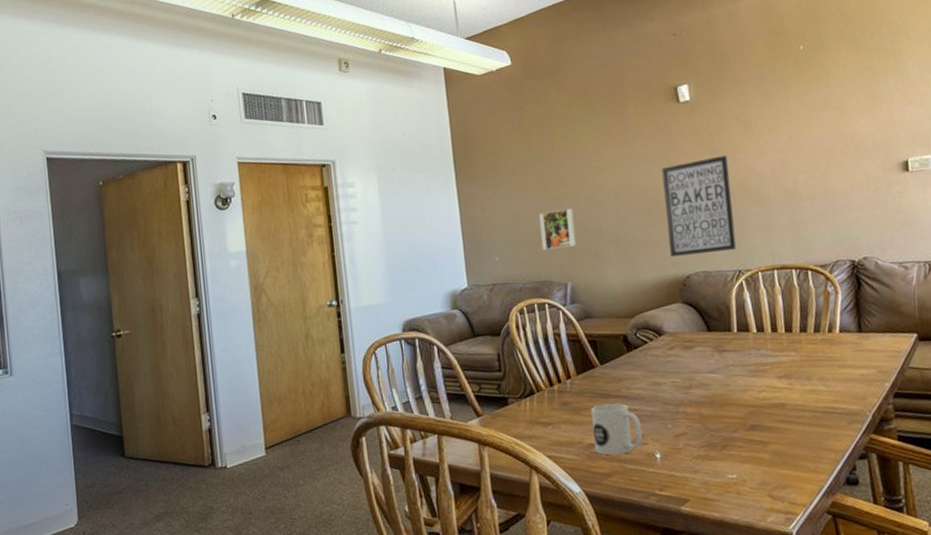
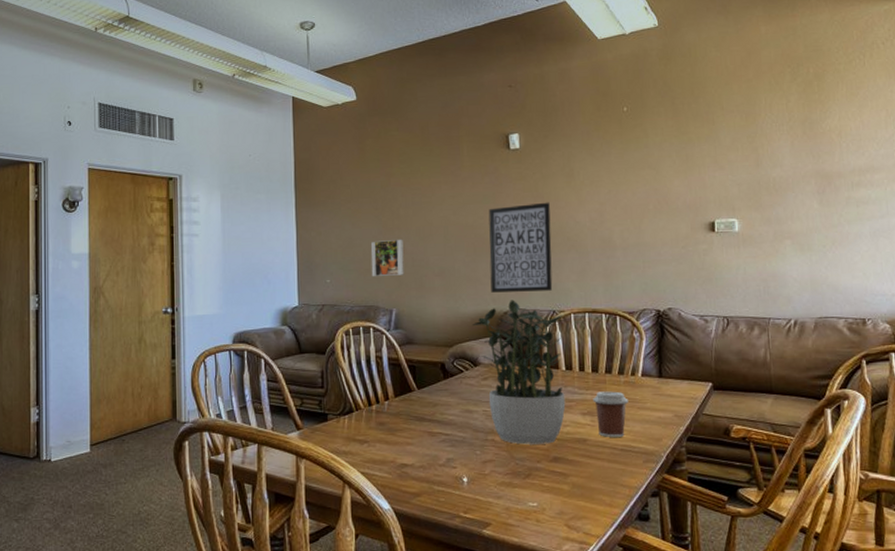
mug: present [591,403,642,456] -> none [405,426,452,476]
potted plant: none [653,262,760,415] -> present [472,300,566,445]
coffee cup: none [788,350,828,400] -> present [593,391,629,437]

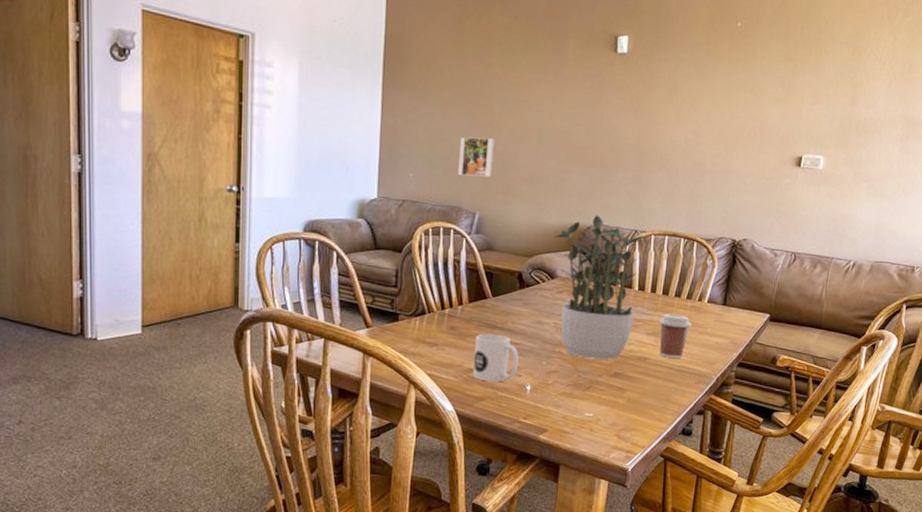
mug: none [405,426,452,476] -> present [472,333,519,382]
wall art: present [488,202,553,293] -> none [577,115,649,210]

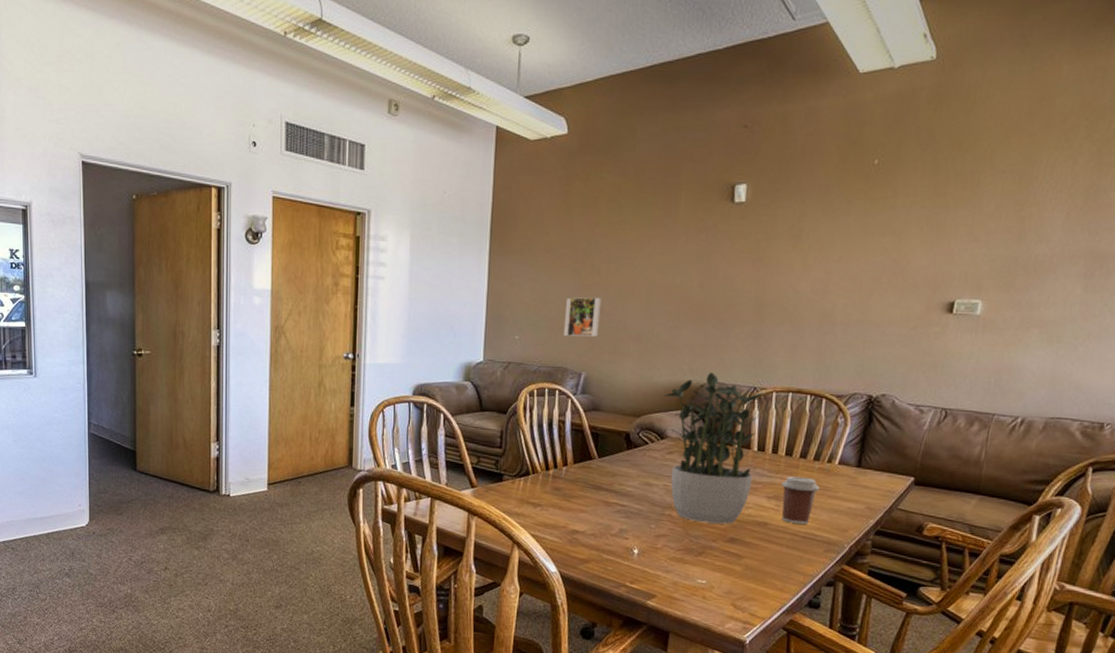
mug: present [472,333,519,382] -> none [577,495,626,545]

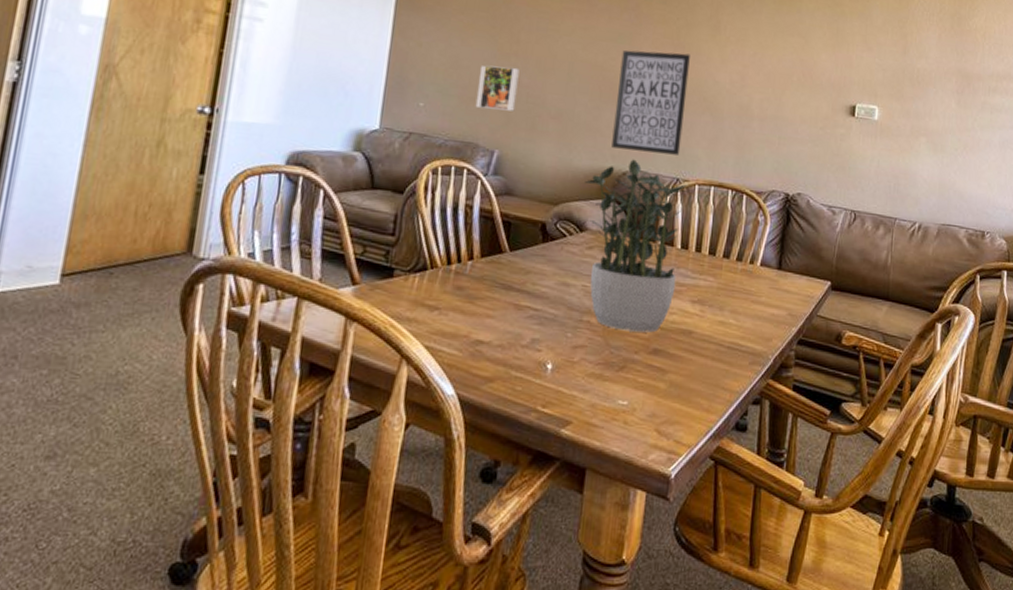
wall art: none [690,266,769,366] -> present [611,50,690,155]
coffee cup: present [781,476,820,524] -> none [705,278,743,333]

